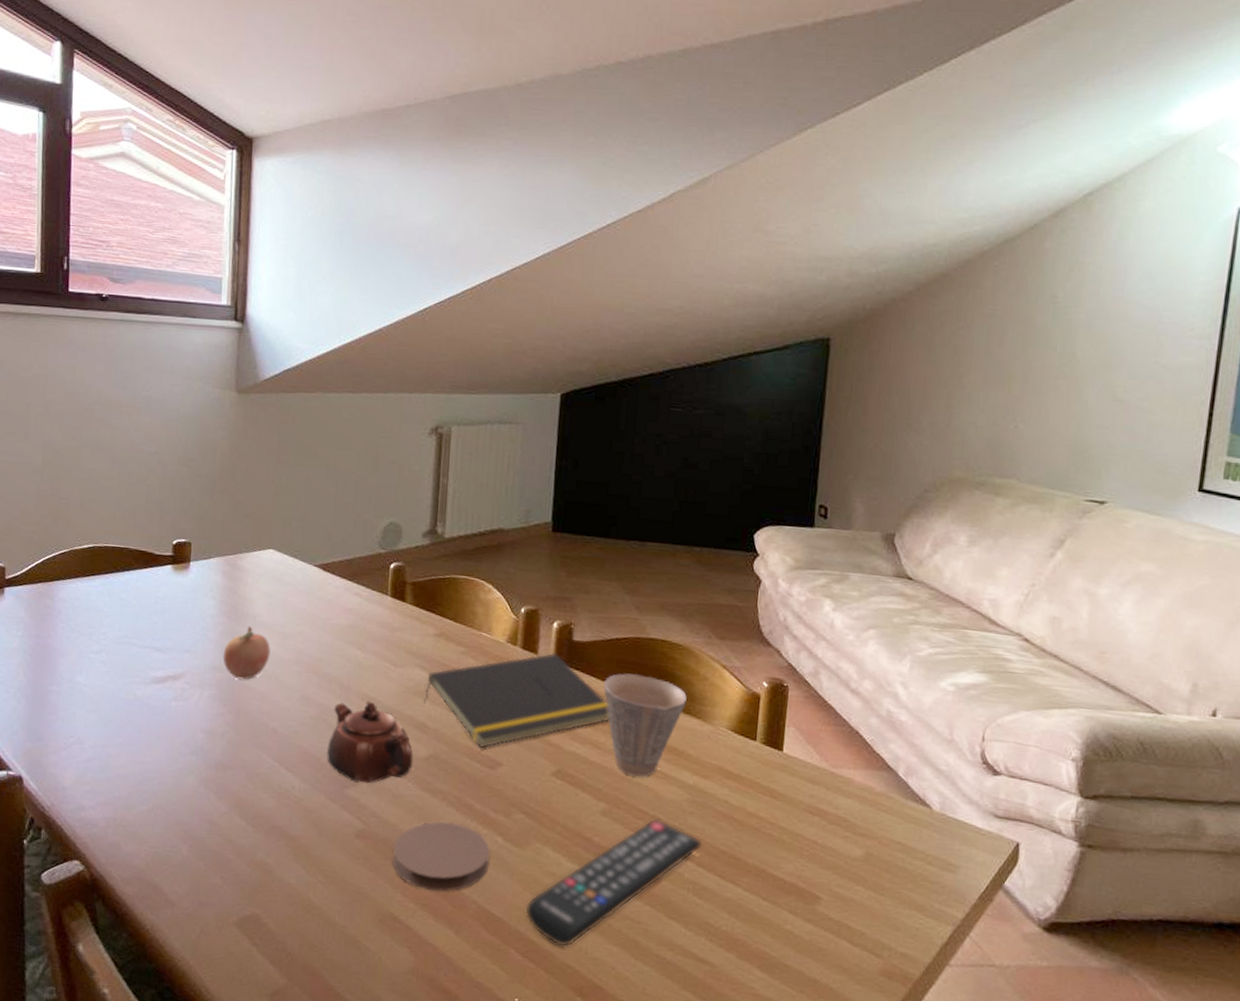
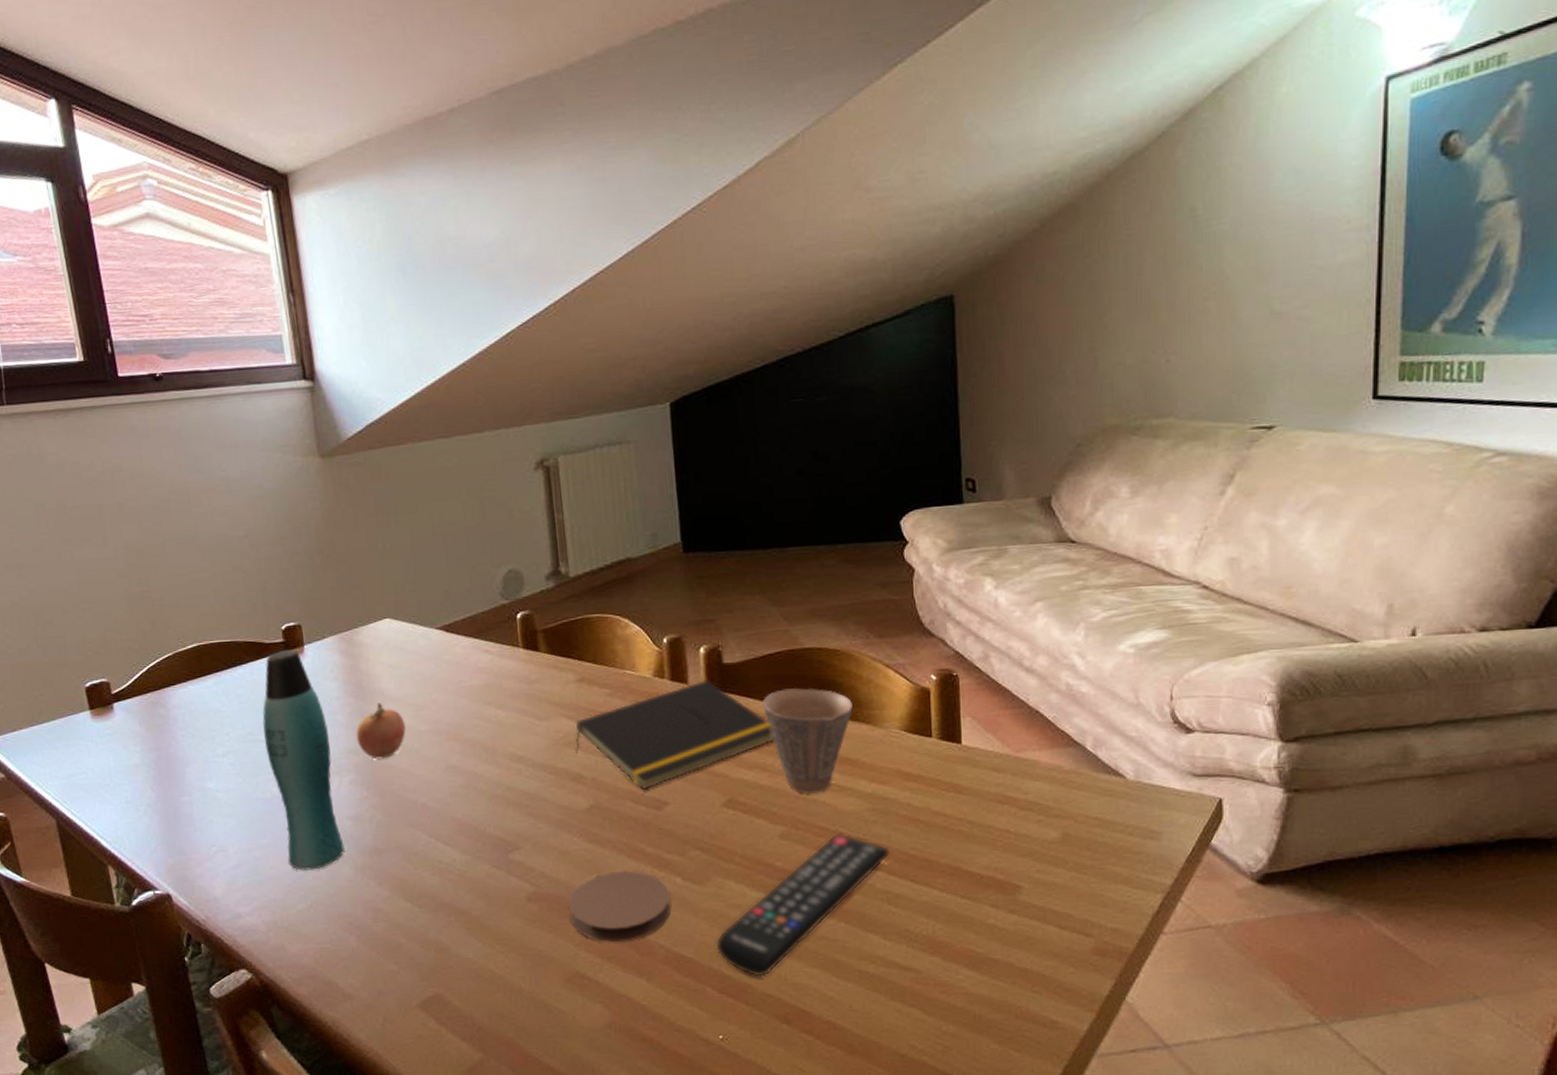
bottle: none [137,563,198,775] -> present [262,650,345,871]
teapot: present [326,700,413,784] -> none [482,760,575,846]

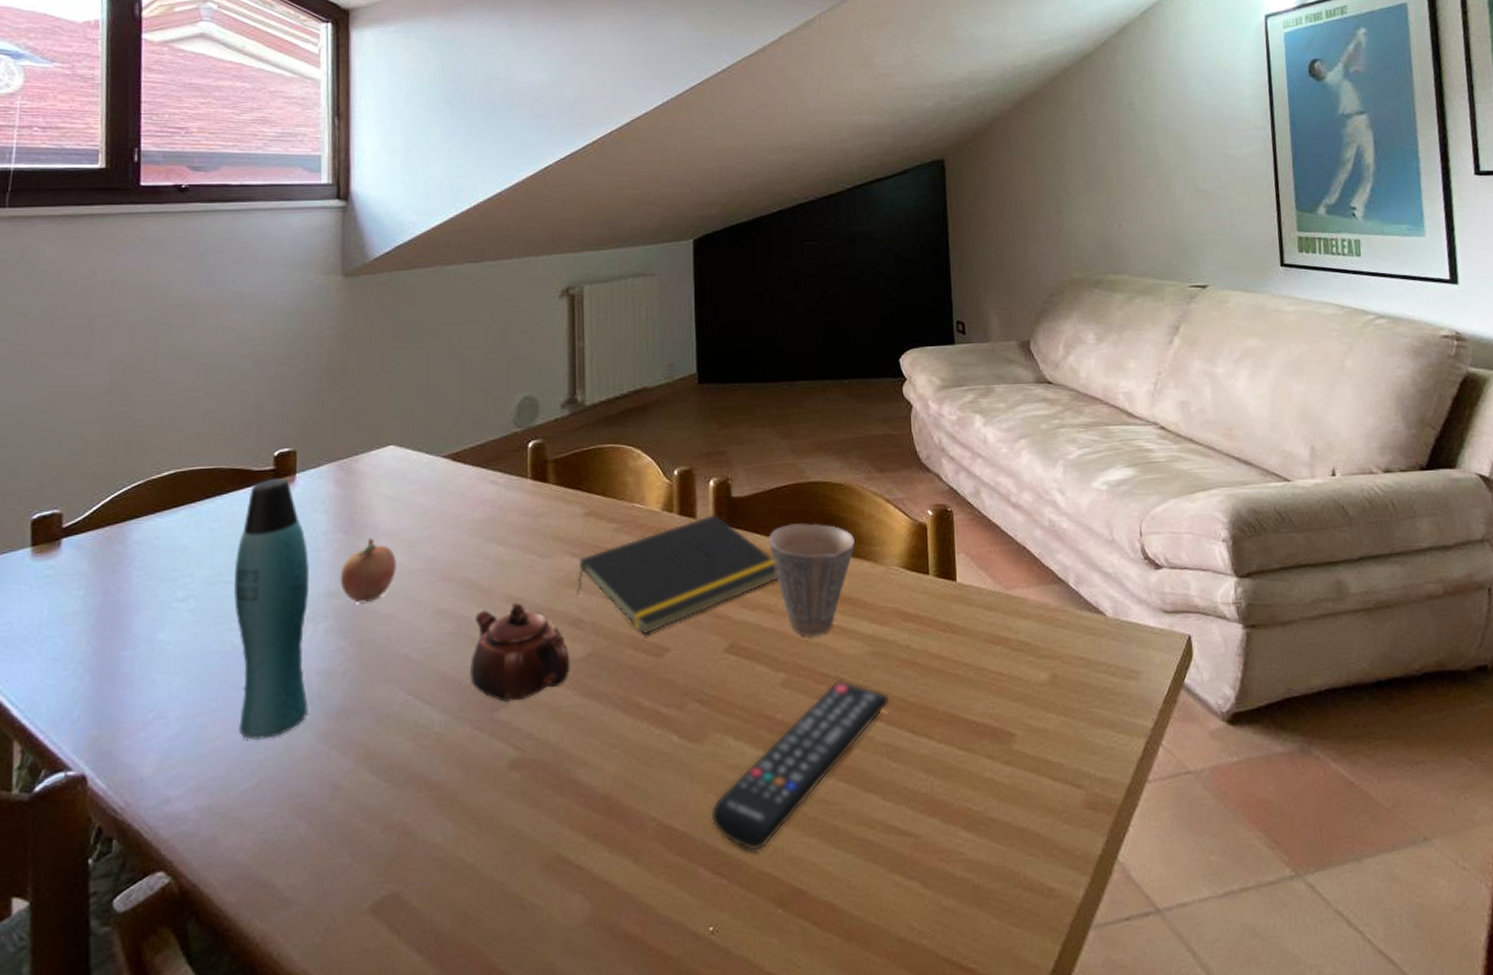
teapot: none [482,760,575,846] -> present [469,602,570,703]
coaster: present [568,870,672,943] -> none [554,728,666,817]

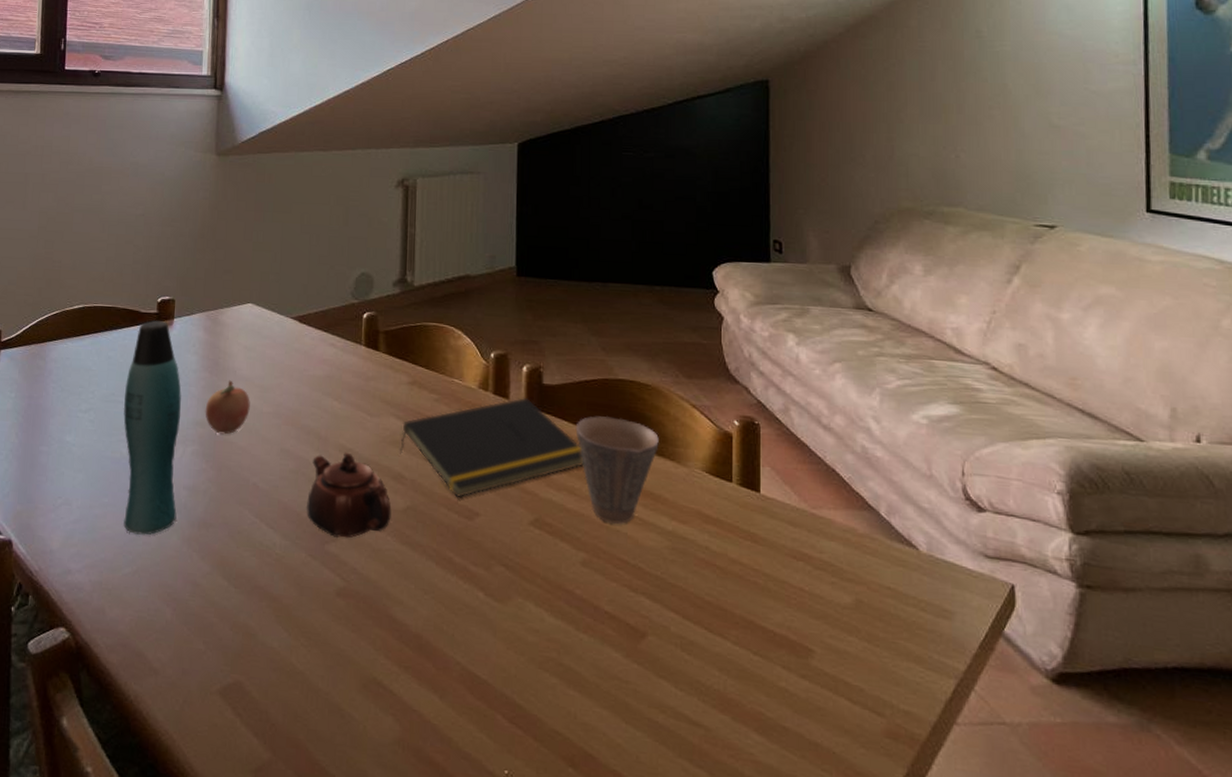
remote control: present [710,679,889,851] -> none [510,567,685,711]

